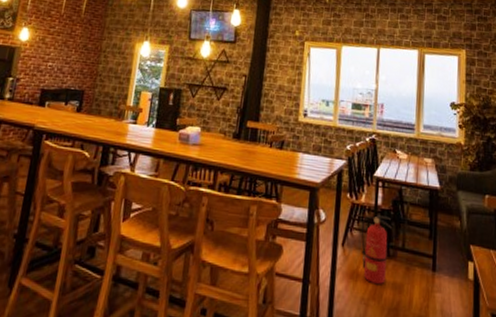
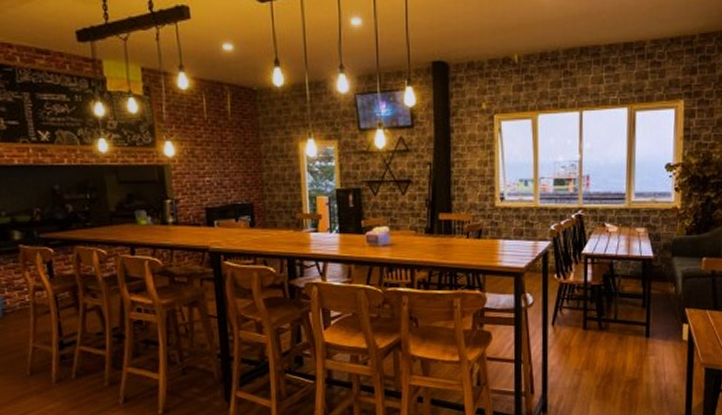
fire extinguisher: present [361,215,393,284] -> none [571,291,604,355]

